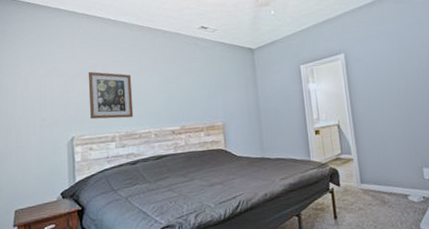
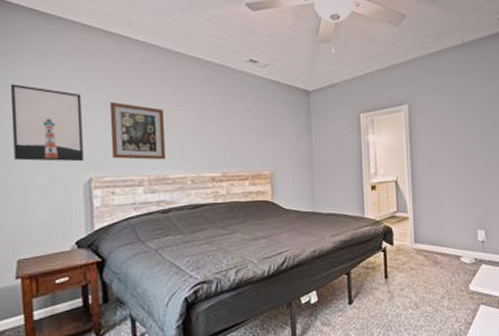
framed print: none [12,63,68,126] -> present [10,84,84,162]

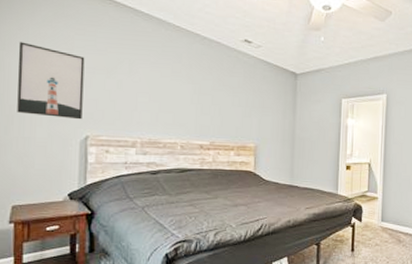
wall art: present [109,101,166,160] -> none [109,66,161,125]

